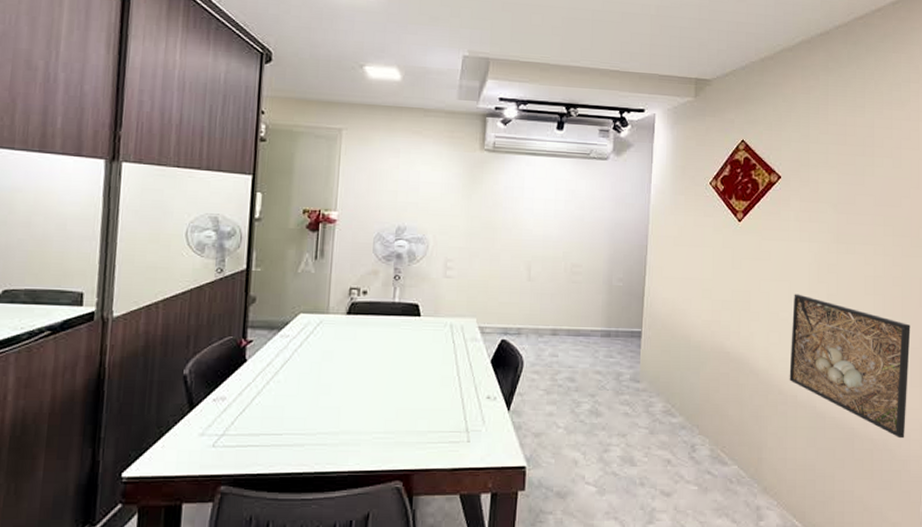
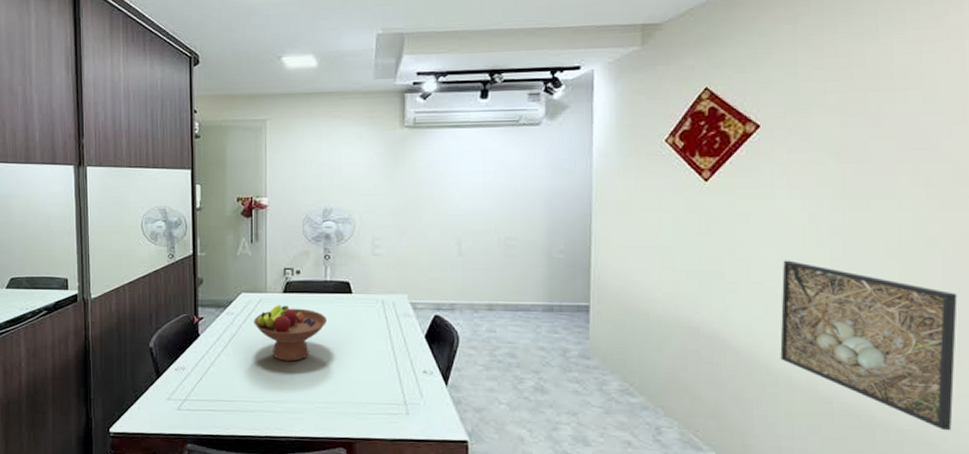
fruit bowl: none [311,327,392,389] -> present [254,305,326,362]

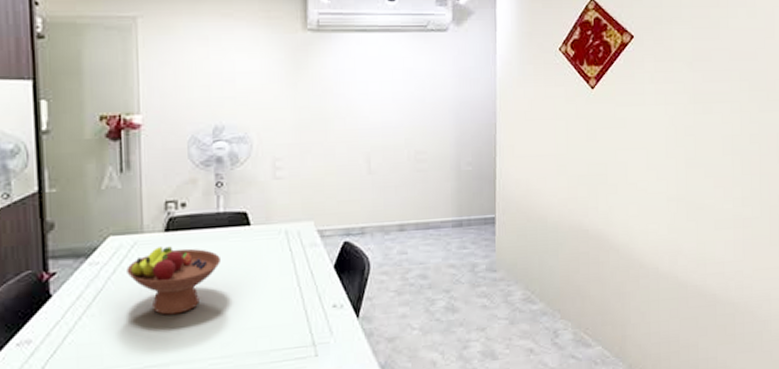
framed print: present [780,260,958,431] -> none [650,161,769,300]

